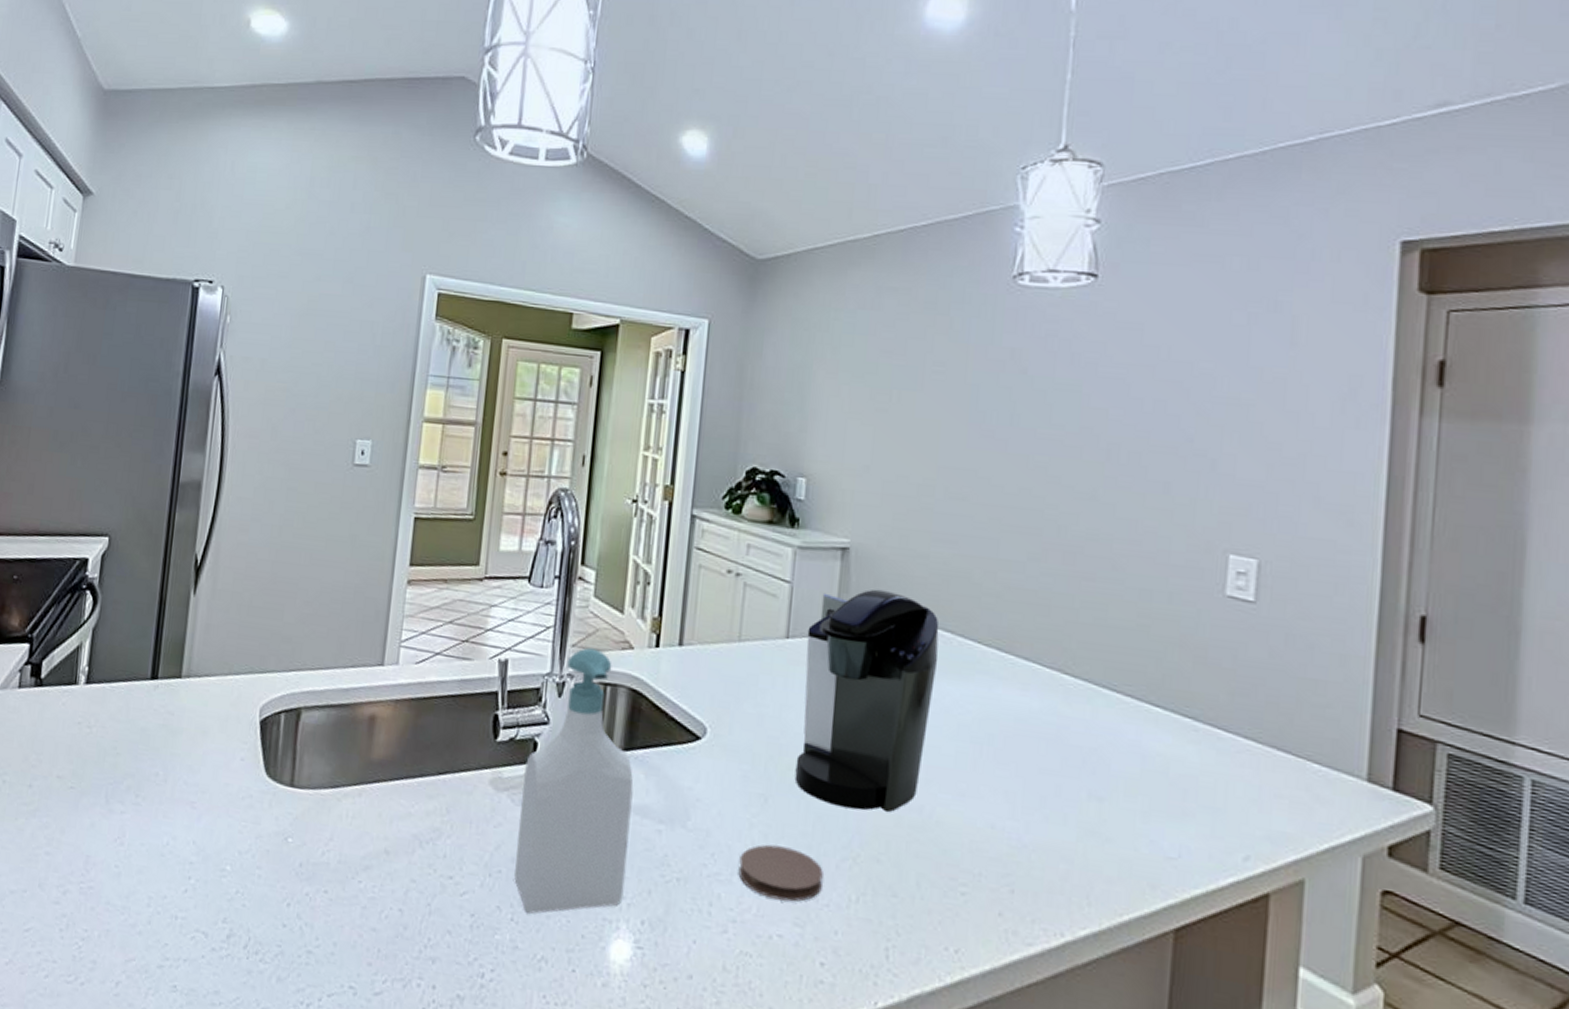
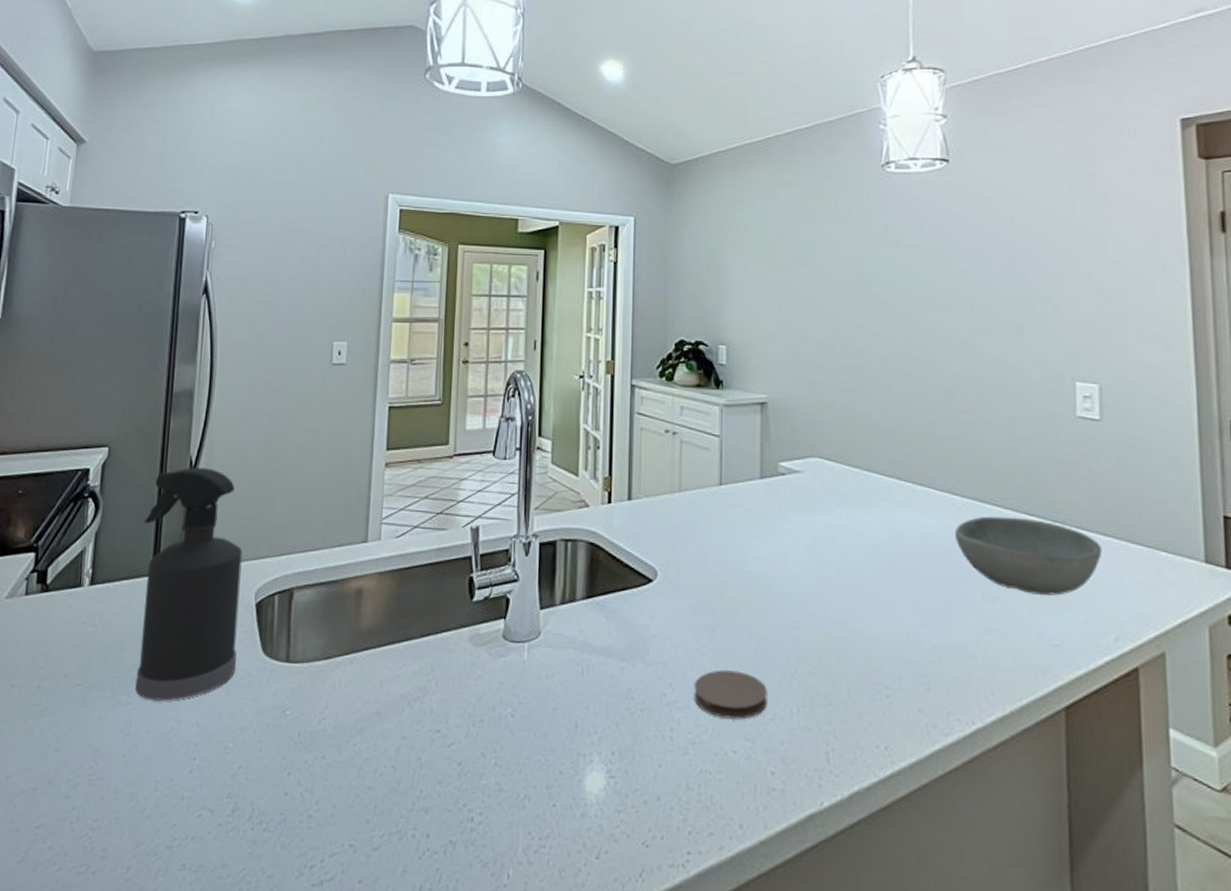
spray bottle: none [130,566,248,815] -> present [135,467,243,701]
soap bottle: present [514,648,634,914] -> none [496,509,597,757]
coffee maker: present [794,589,940,813] -> none [736,436,849,631]
bowl: none [1060,702,1240,802] -> present [954,516,1102,596]

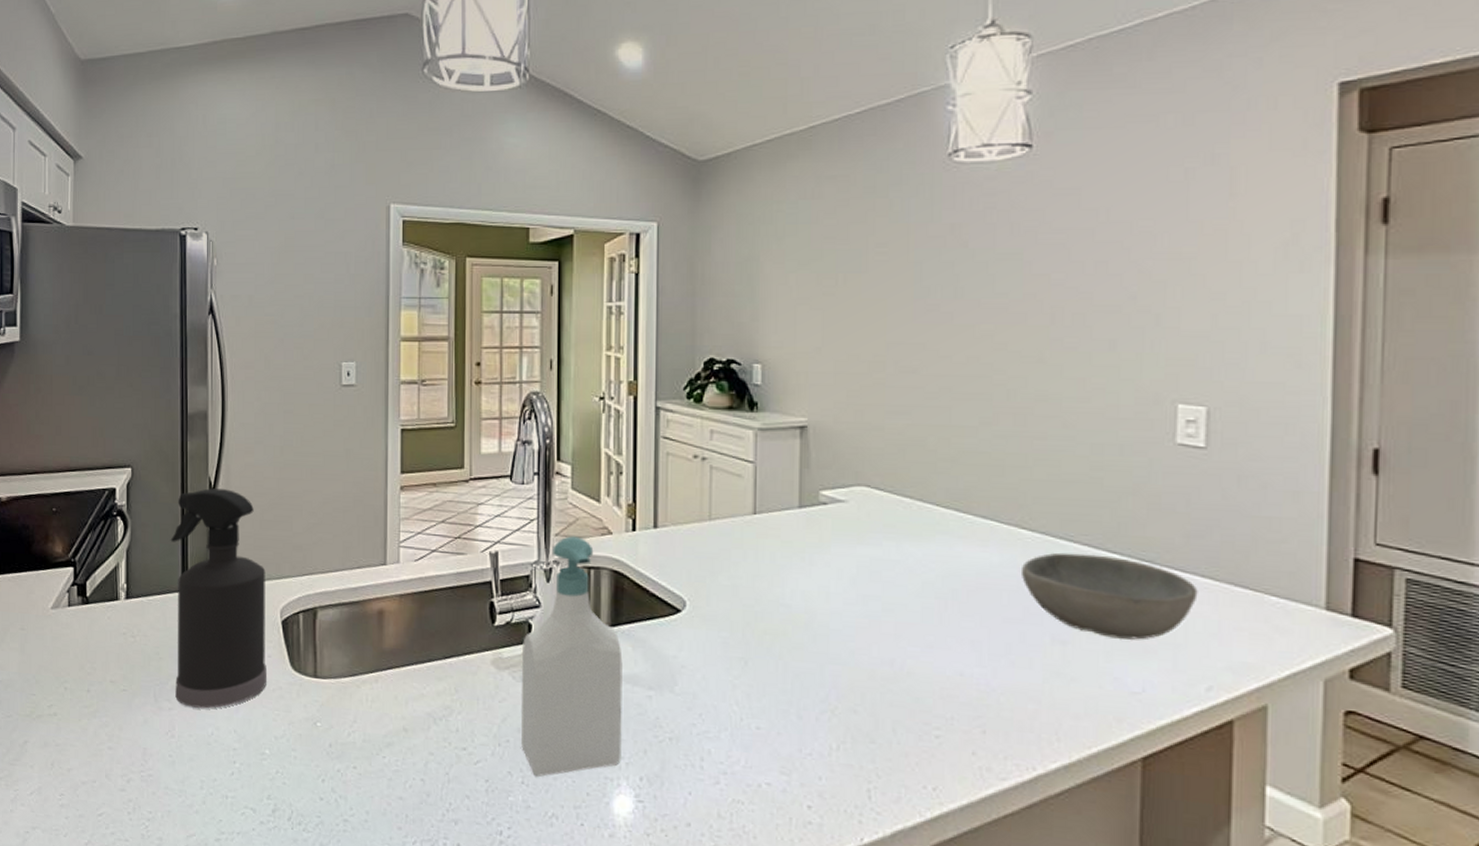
soap bottle: none [496,509,597,757] -> present [521,536,623,777]
coaster: present [694,670,767,720] -> none [725,702,804,753]

